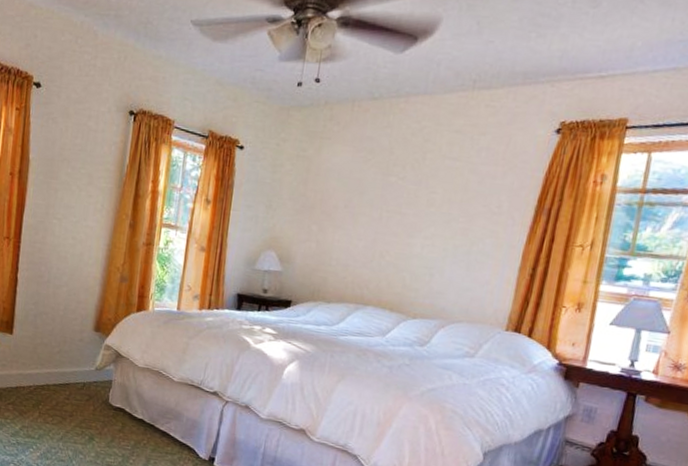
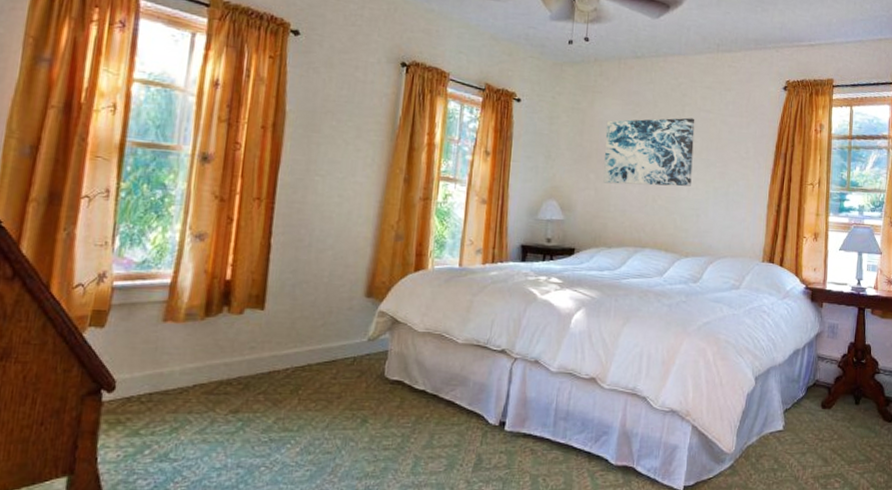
wall art: none [326,166,438,243] -> present [603,117,695,187]

